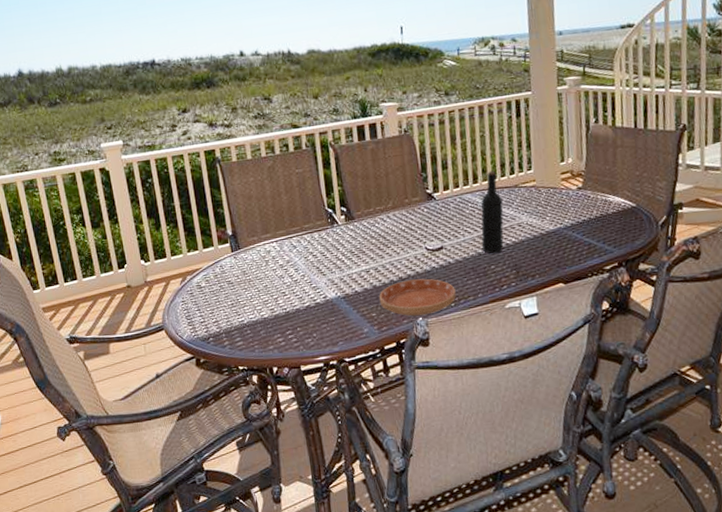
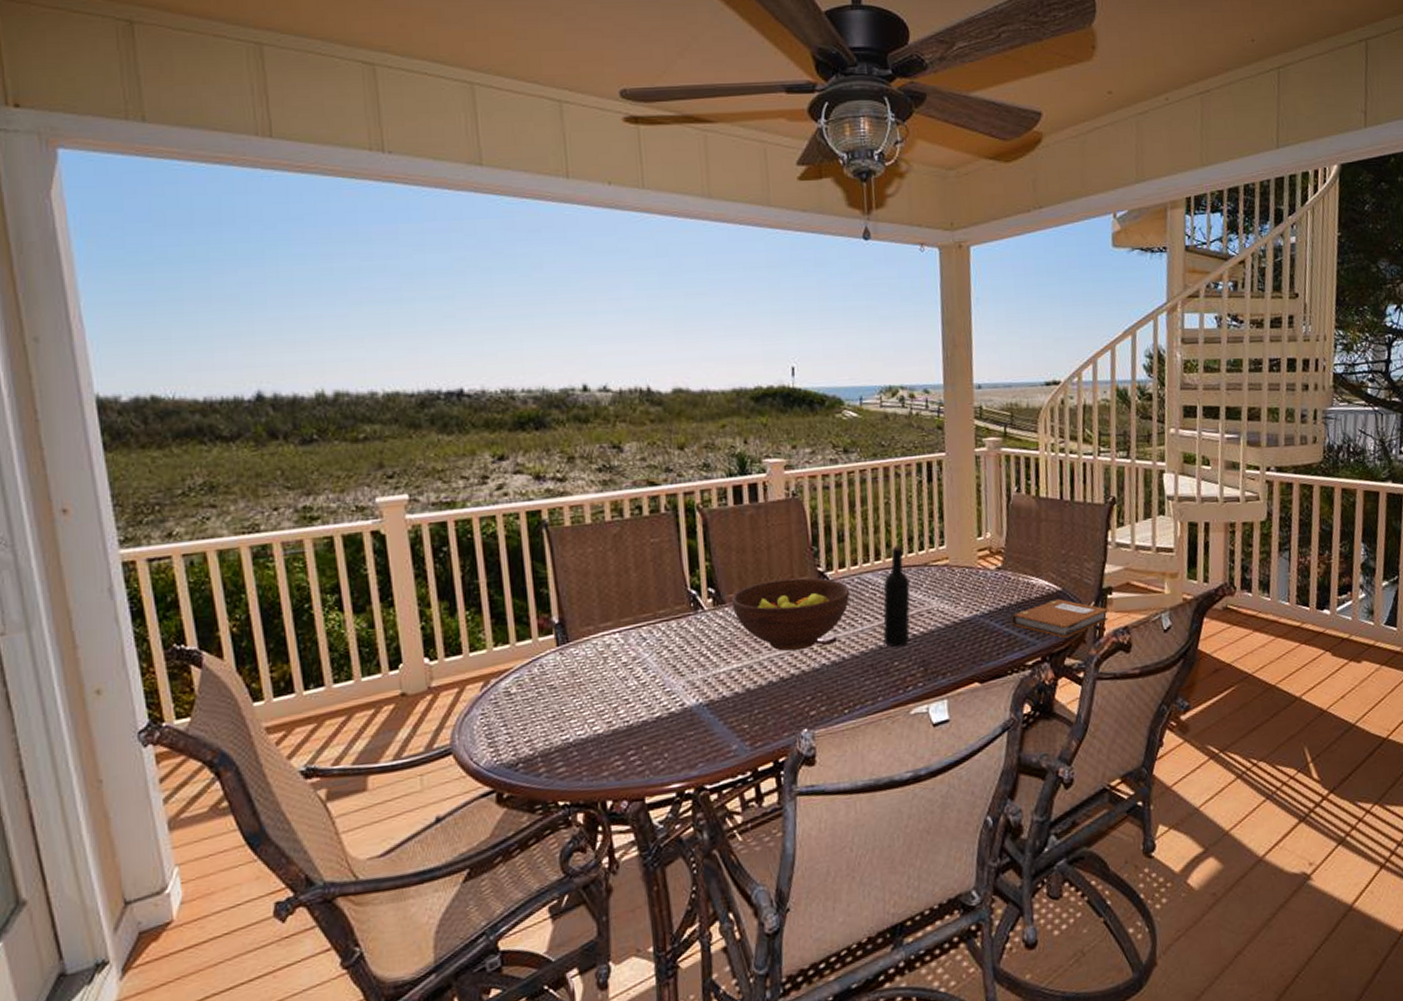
fruit bowl: none [359,198,454,257] -> present [732,577,850,652]
saucer: present [379,278,456,316] -> none [753,678,851,727]
notebook: none [590,213,680,247] -> present [1011,598,1109,638]

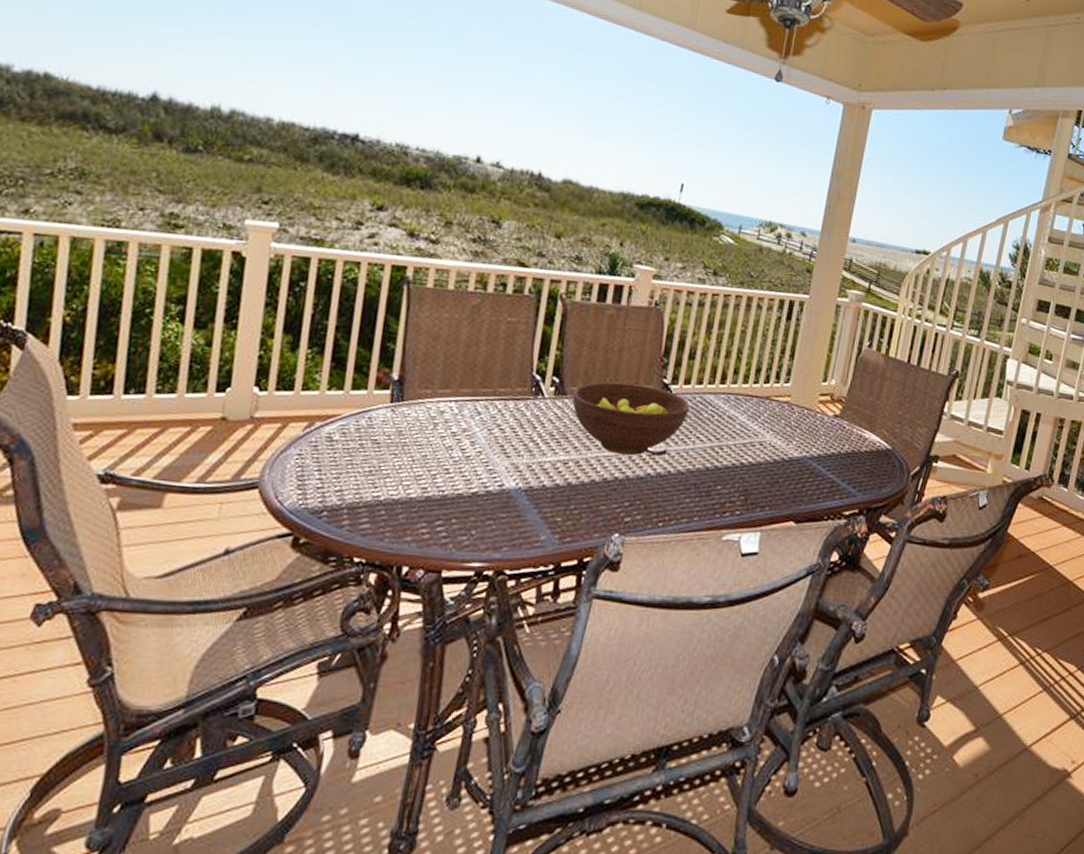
wine bottle: present [883,546,910,648] -> none [711,374,750,473]
notebook: present [1011,598,1109,638] -> none [837,456,932,496]

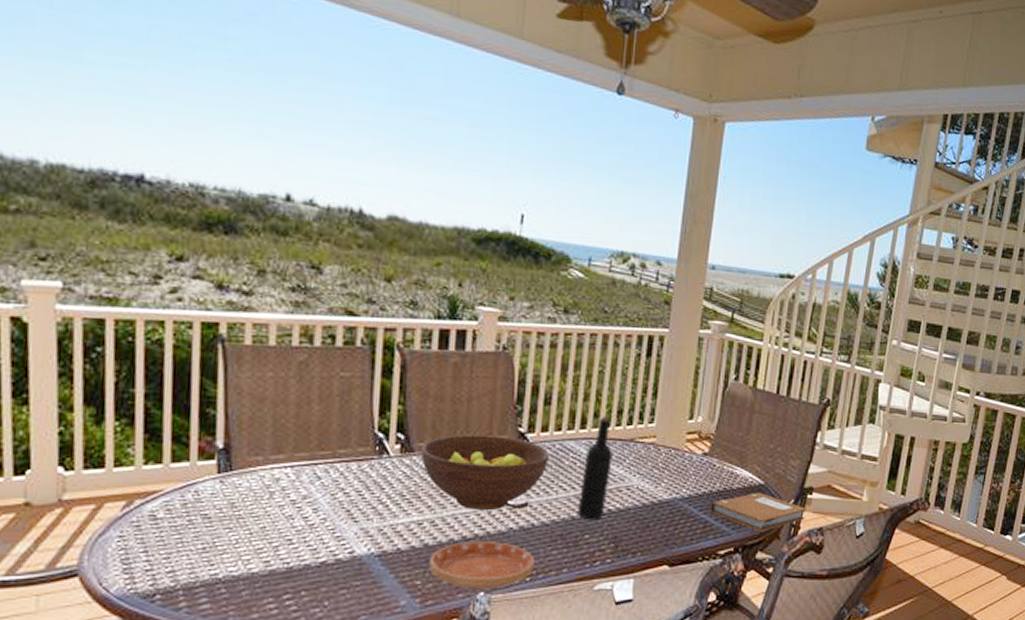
saucer: none [570,483,668,532] -> present [429,541,535,590]
wine bottle: none [711,374,750,473] -> present [577,417,613,521]
notebook: none [837,456,932,496] -> present [709,492,807,532]

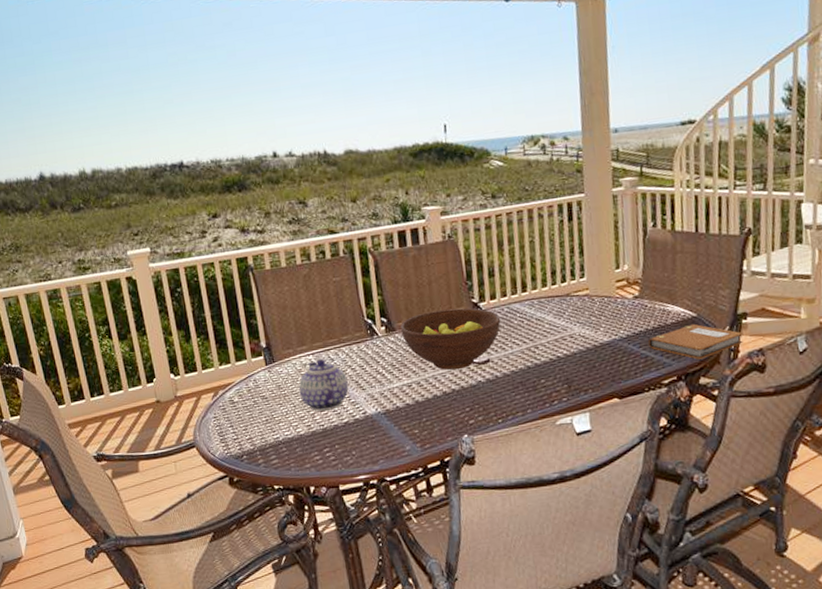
teapot: none [261,474,336,544] -> present [298,359,349,412]
saucer: present [429,541,535,590] -> none [421,393,504,433]
wine bottle: present [577,417,613,521] -> none [530,279,554,368]

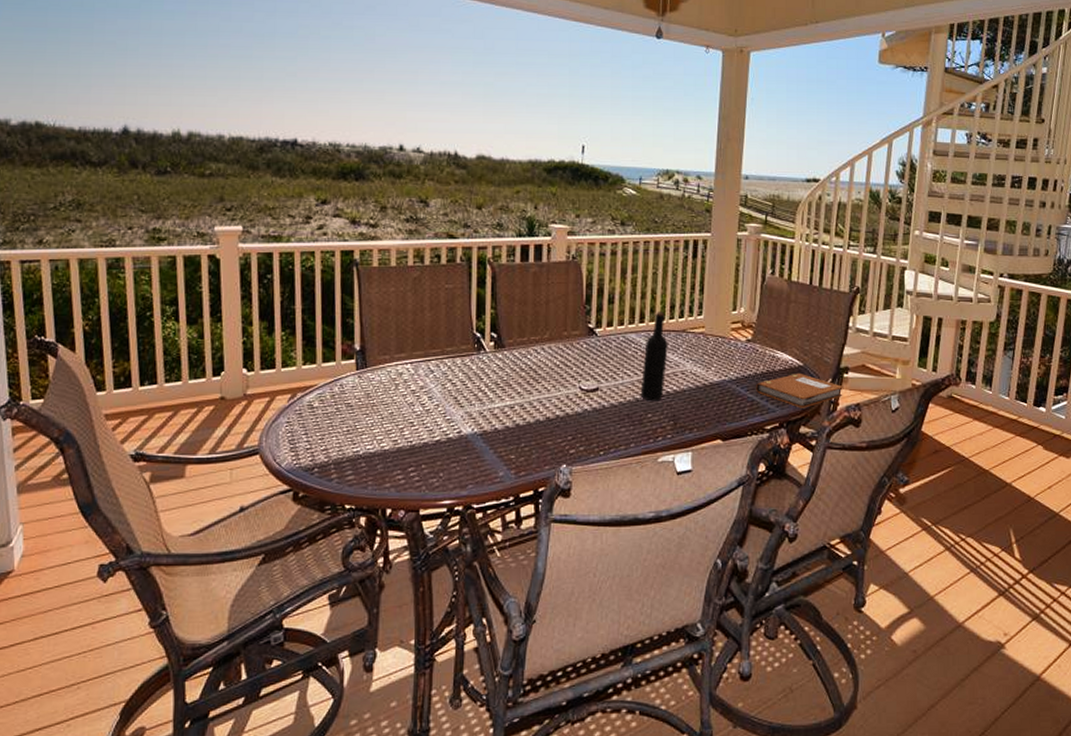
teapot: present [298,359,349,412] -> none [390,369,446,426]
fruit bowl: present [400,308,501,371] -> none [511,332,615,396]
wine bottle: none [530,279,554,368] -> present [640,312,668,402]

